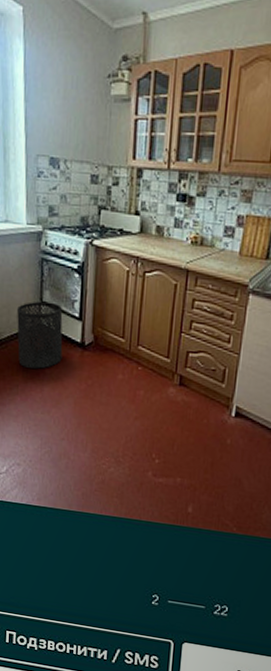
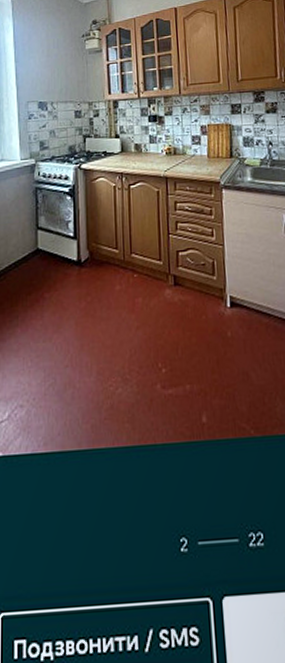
trash can: present [17,301,63,369] -> none [15,226,61,296]

